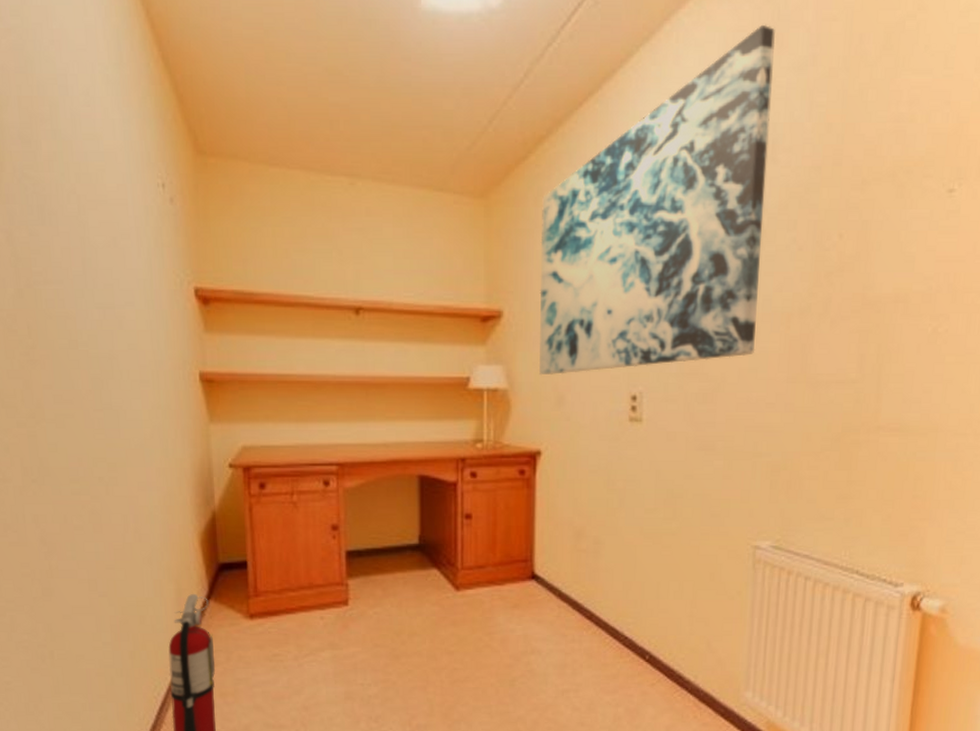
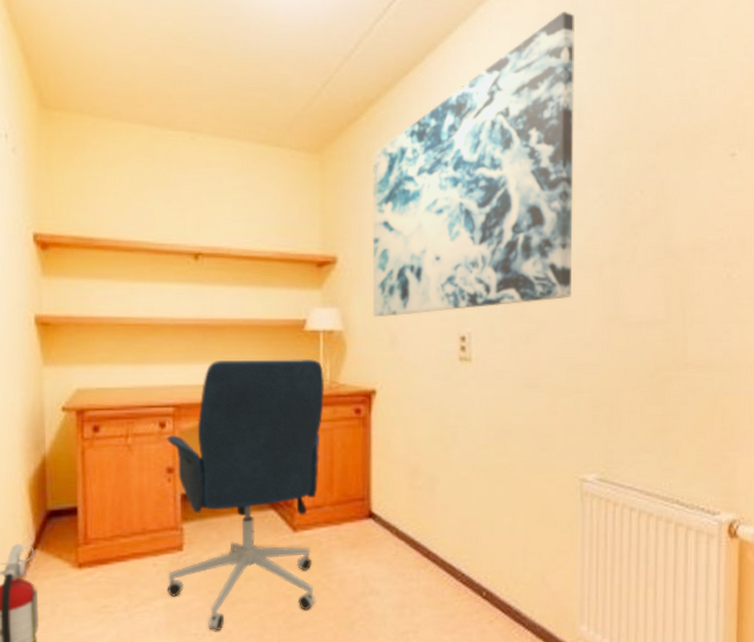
office chair: none [331,417,489,681] -> present [166,358,325,630]

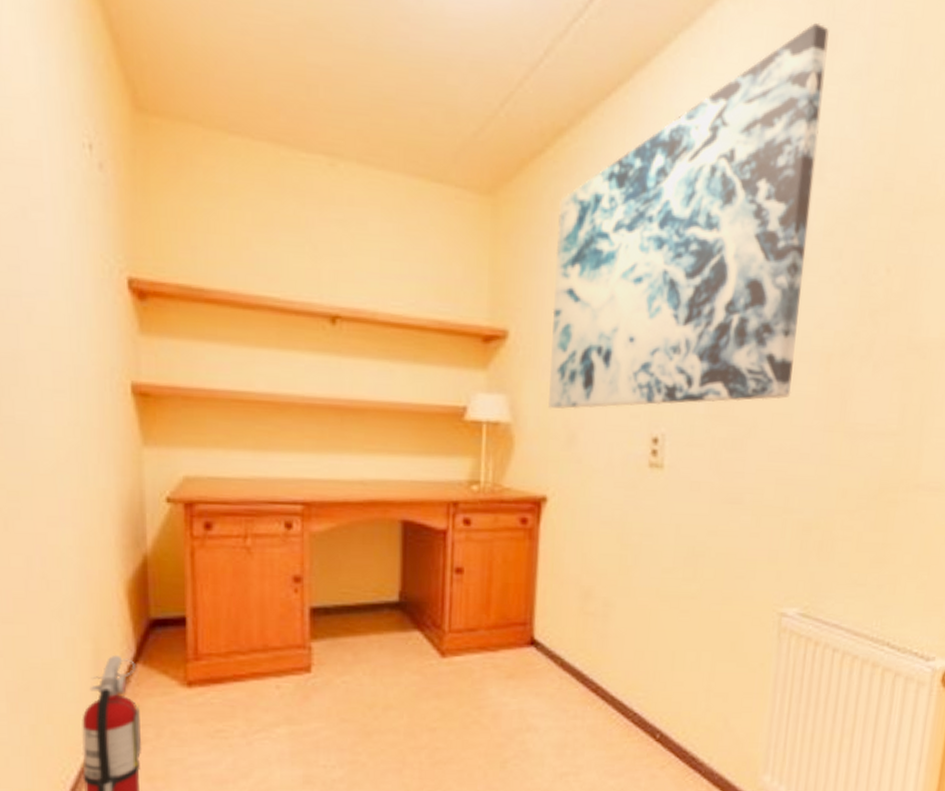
office chair: present [166,358,325,630] -> none [291,451,487,763]

